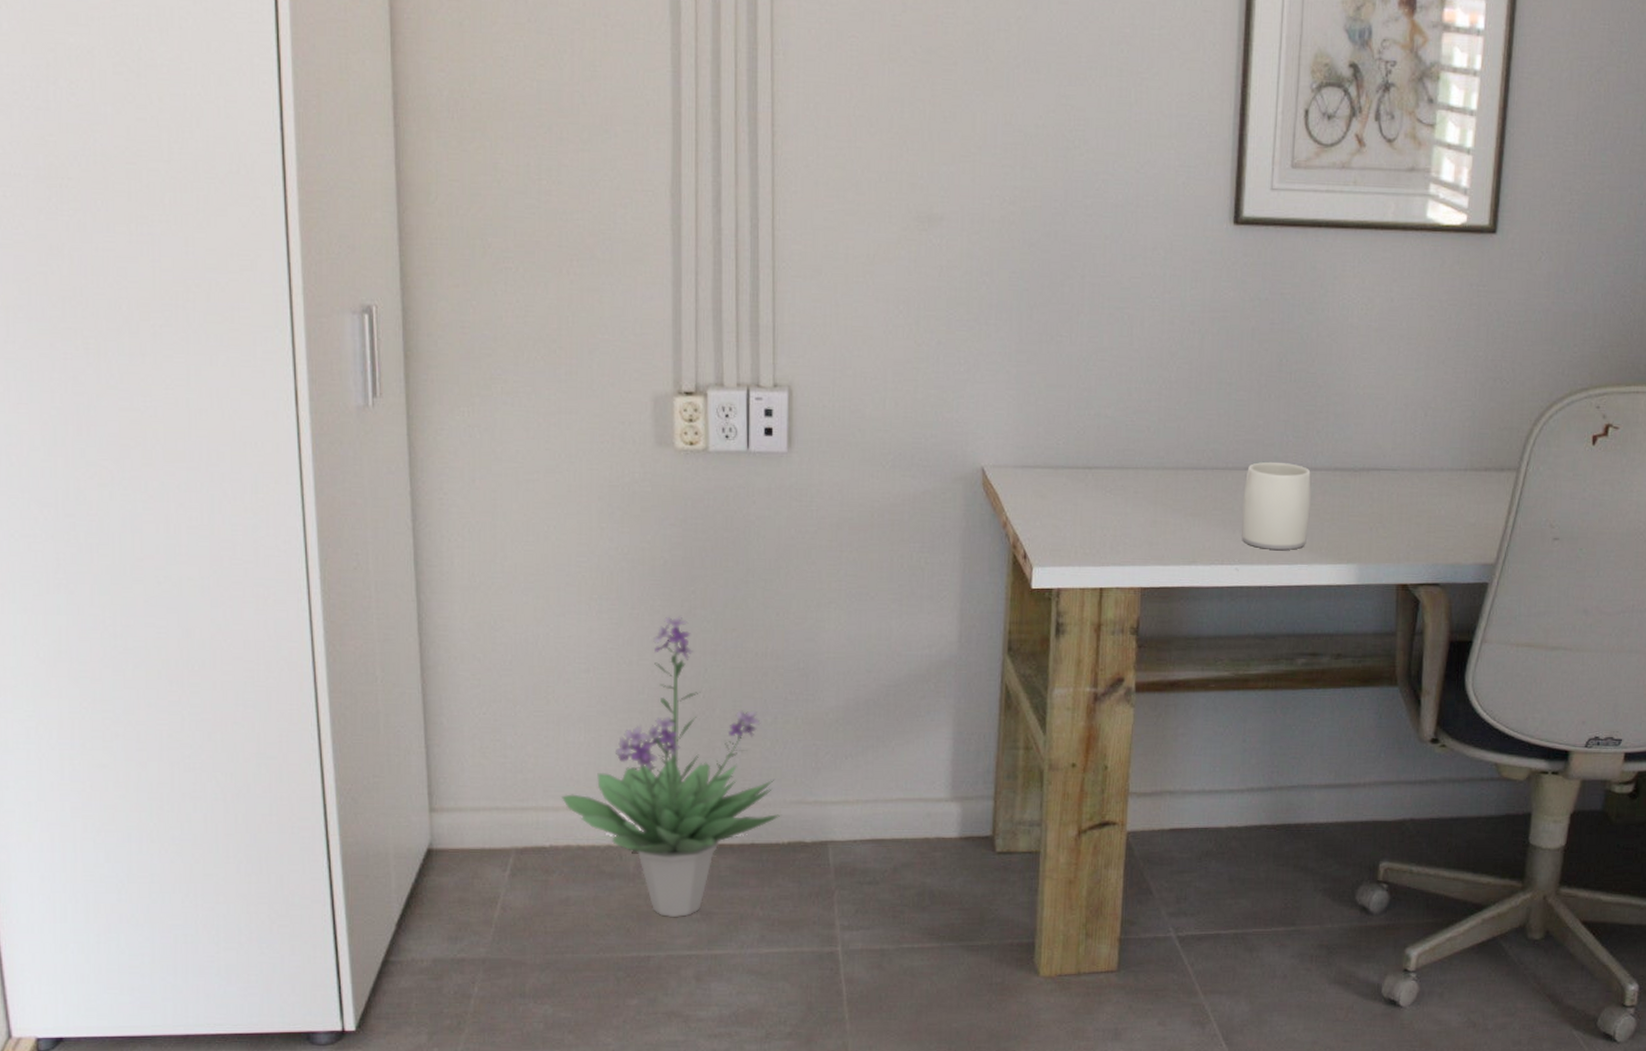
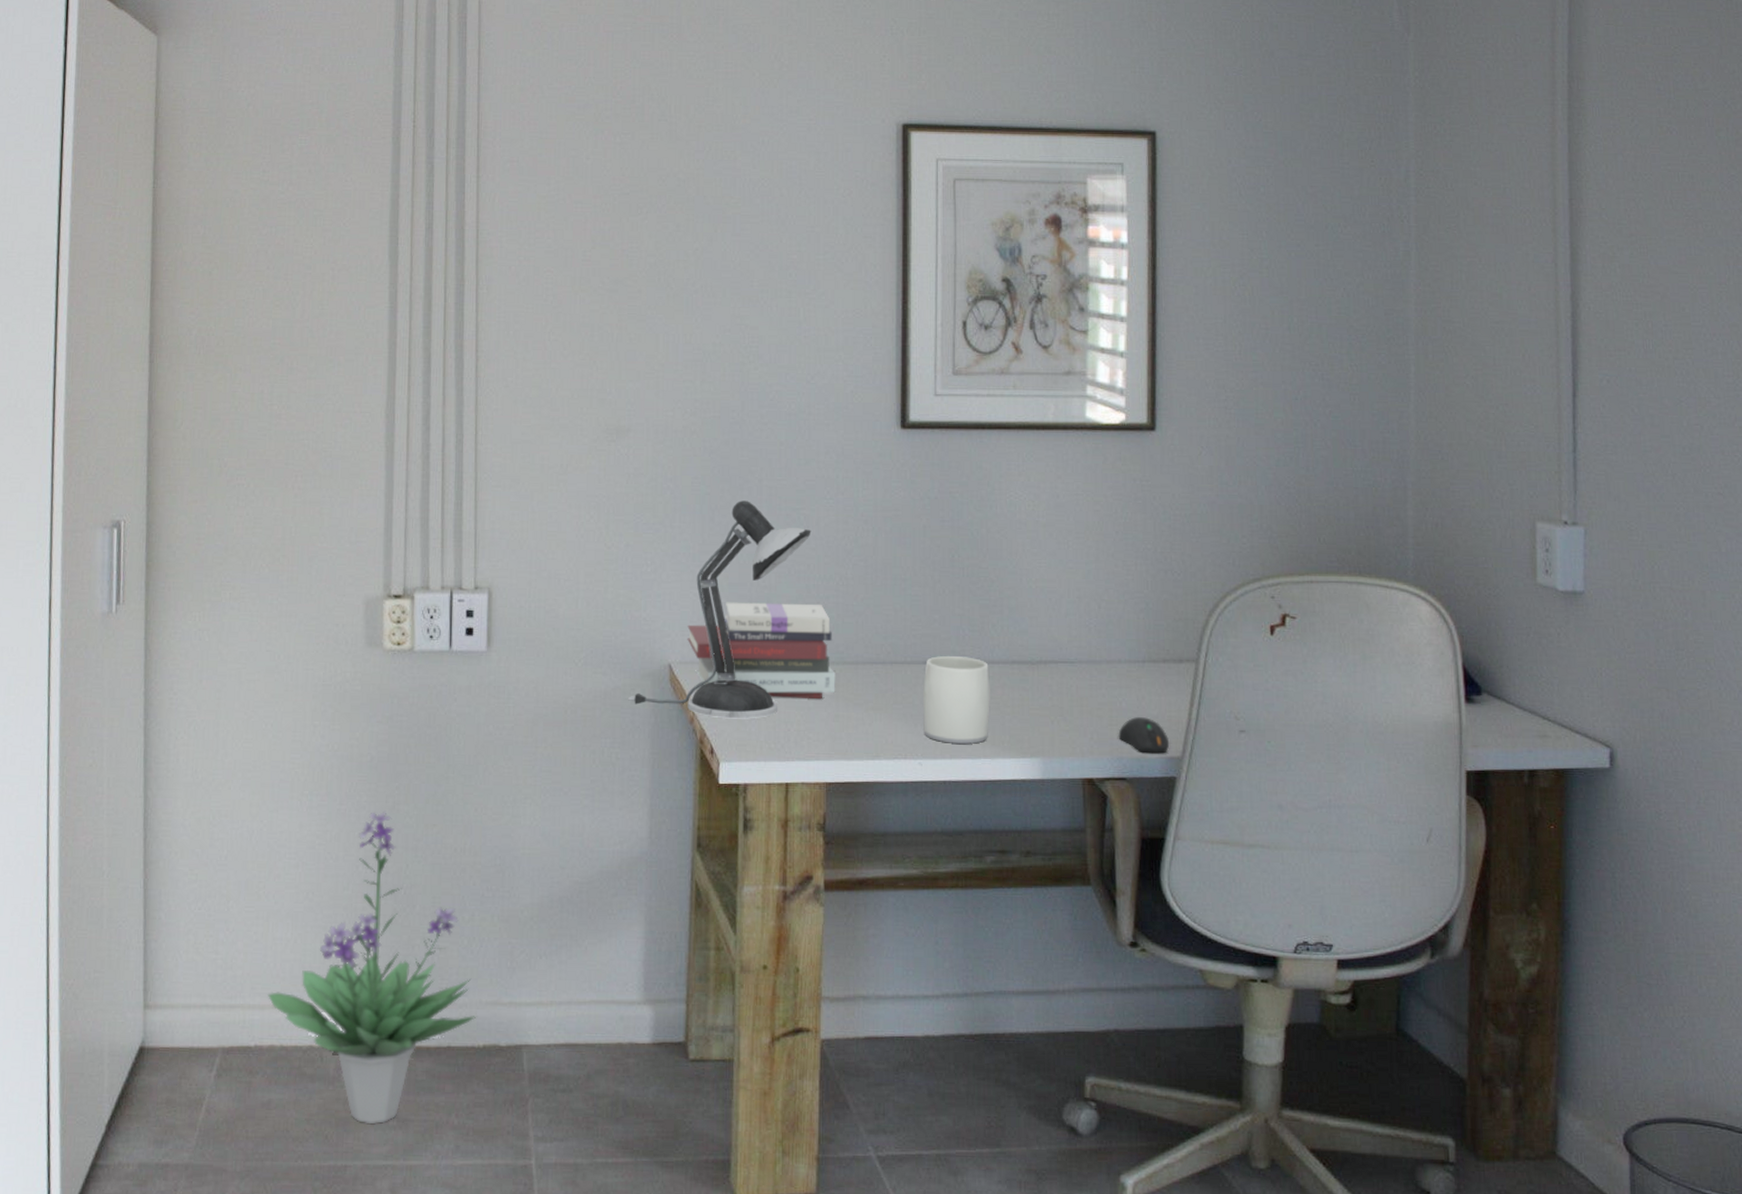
desk lamp: none [938,298,1135,524] -> present [628,500,812,719]
books: none [1001,404,1155,504] -> present [687,602,836,698]
computer mouse: none [1435,524,1485,560] -> present [1118,717,1170,754]

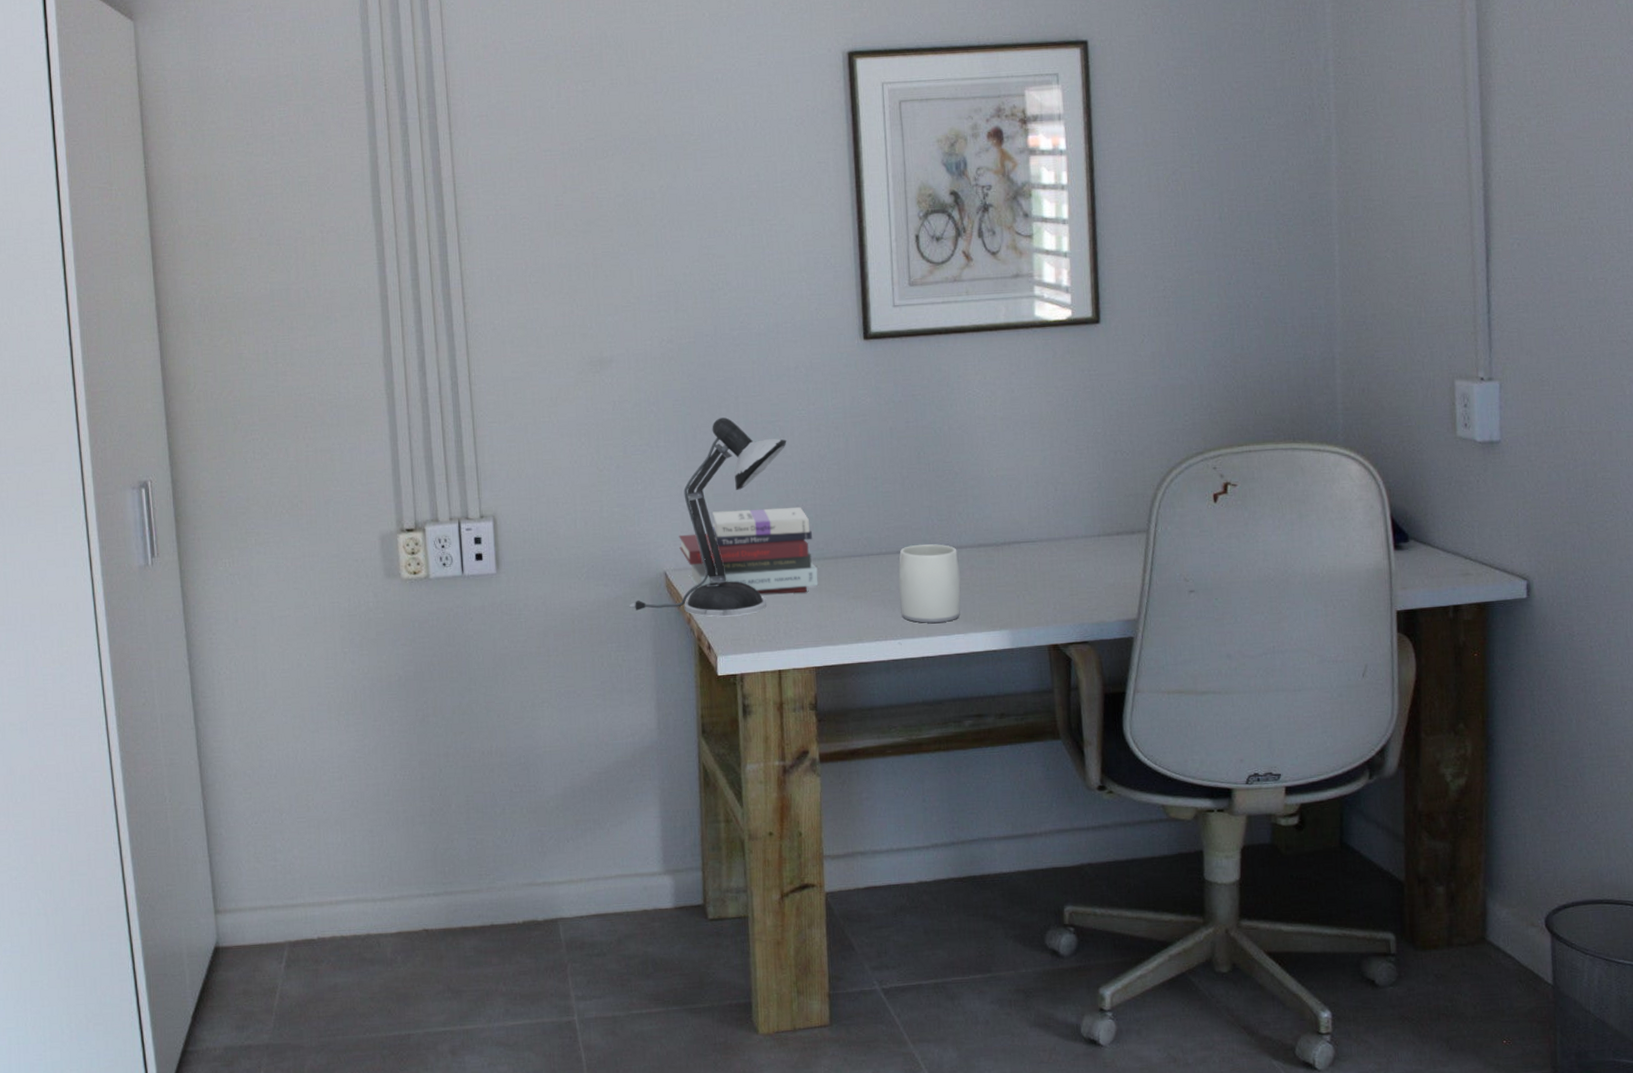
potted plant: present [268,810,477,1124] -> none [325,723,515,997]
computer mouse: present [1118,717,1170,754] -> none [1079,586,1126,618]

